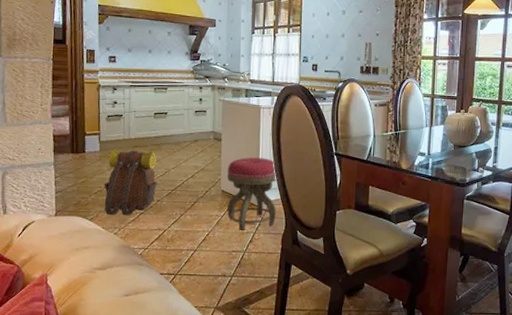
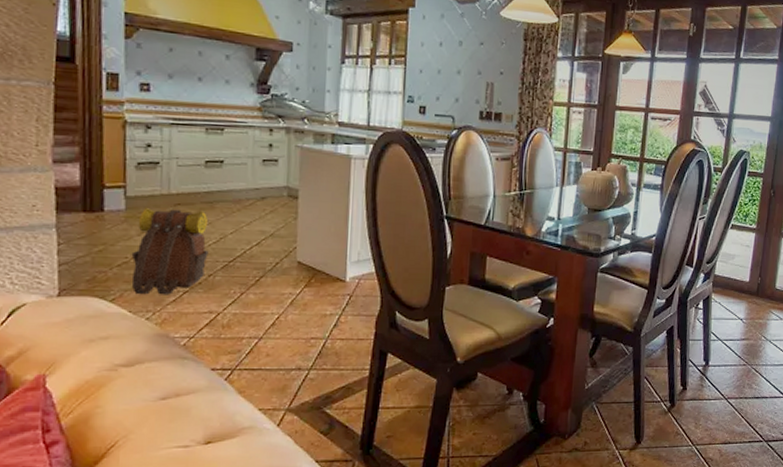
stool: present [227,157,278,230] -> none [304,220,373,312]

